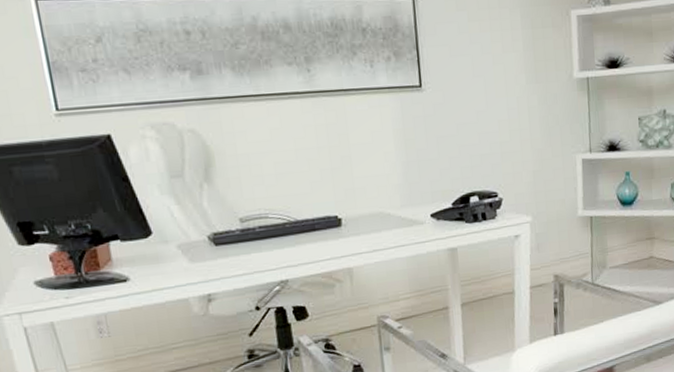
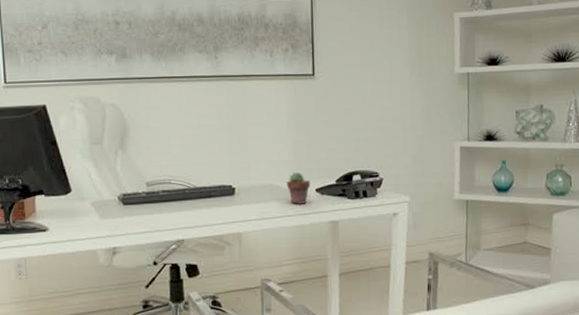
potted succulent: none [398,197,425,233] -> present [286,172,311,204]

